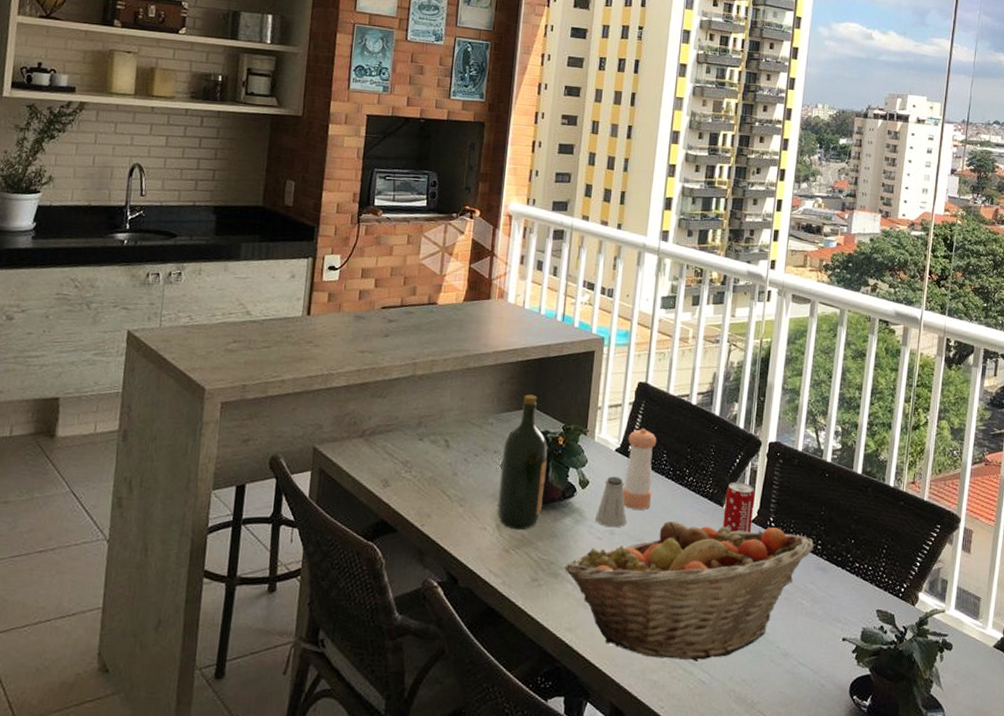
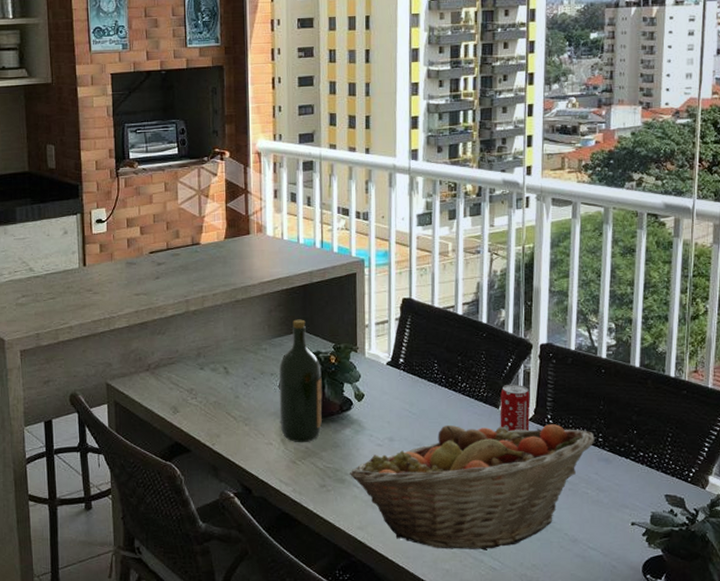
saltshaker: present [595,476,627,528] -> none [374,388,404,435]
pepper shaker: present [622,428,657,510] -> none [397,341,427,417]

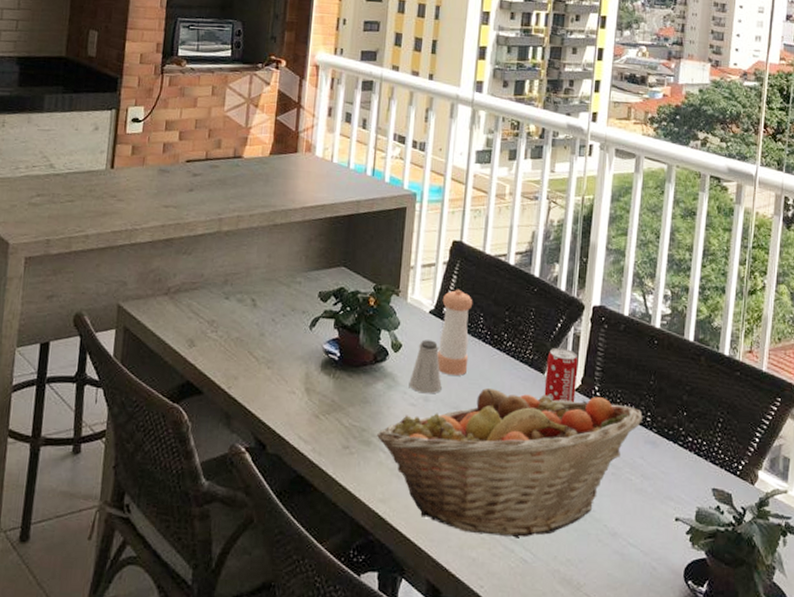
wine bottle: present [278,319,323,443] -> none [306,252,358,395]
saltshaker: none [374,388,404,435] -> present [409,340,442,394]
pepper shaker: none [397,341,427,417] -> present [437,289,473,376]

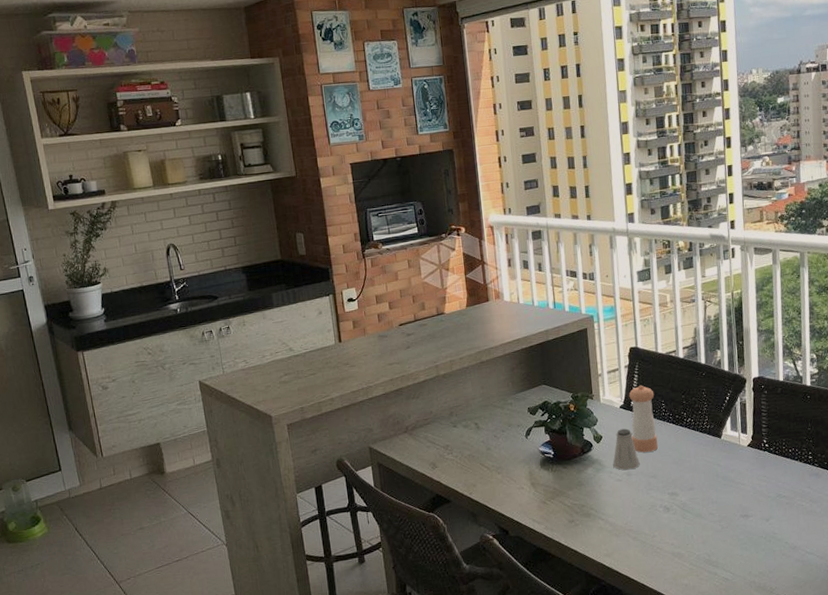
fruit basket: present [377,387,643,538] -> none [594,447,806,567]
beverage can: present [544,347,578,402] -> none [721,415,749,458]

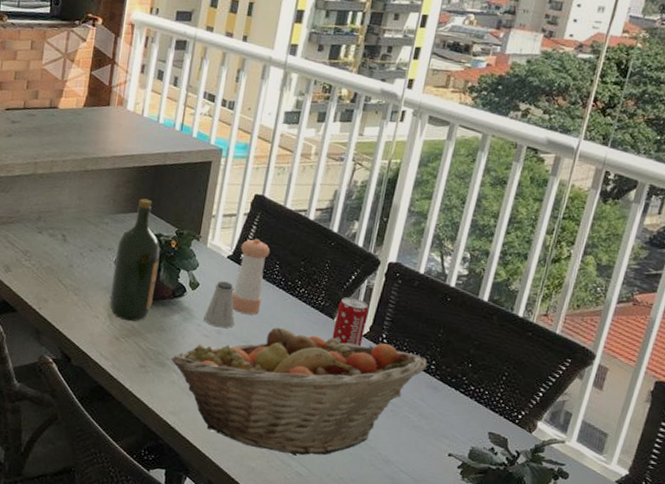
wine bottle: none [524,374,567,485] -> present [109,198,160,322]
fruit basket: none [594,447,806,567] -> present [171,327,427,456]
beverage can: none [721,415,749,458] -> present [332,297,369,346]

